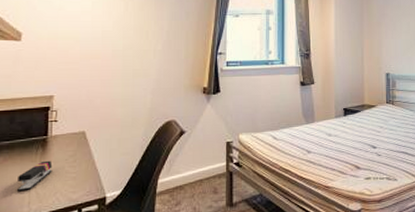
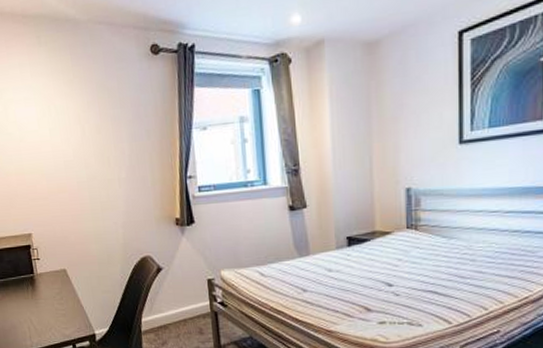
stapler: present [16,160,53,192] -> none [16,297,44,327]

